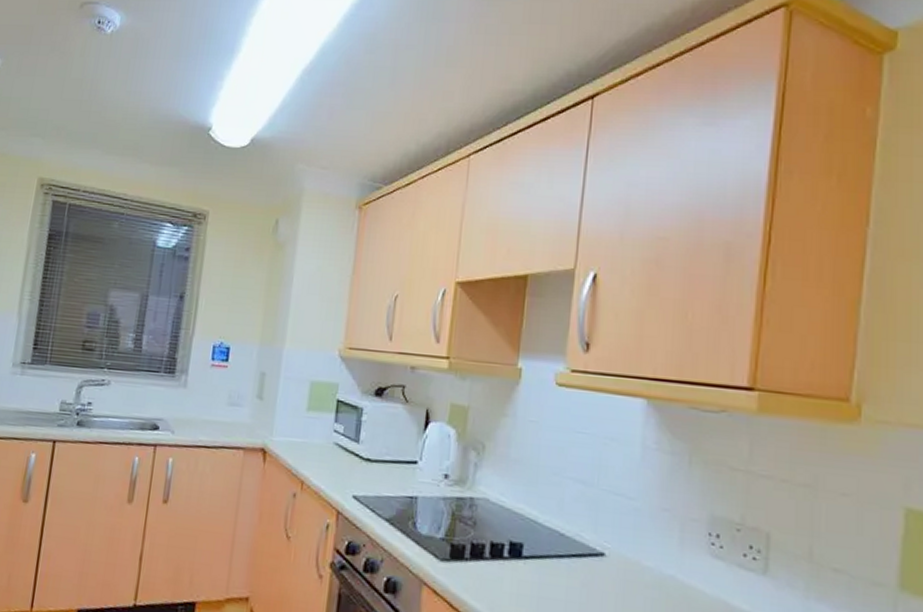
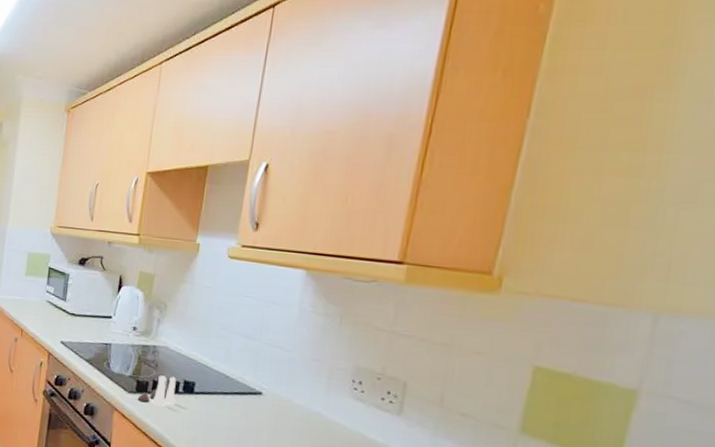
salt and pepper shaker set: none [452,536,500,577] -> present [137,375,176,407]

